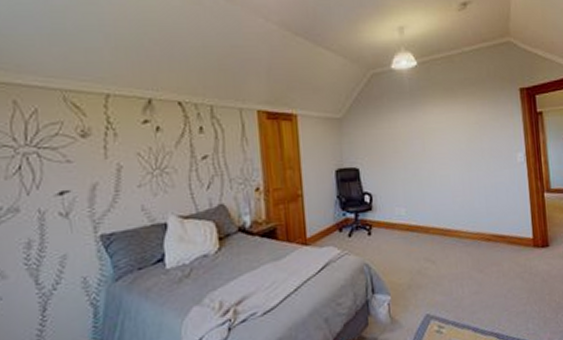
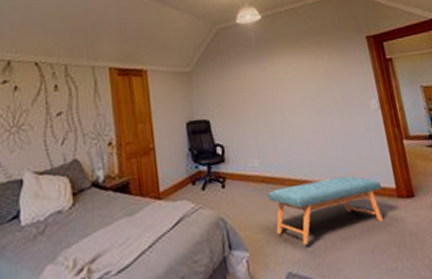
bench: none [411,226,519,289] -> present [267,176,383,245]

